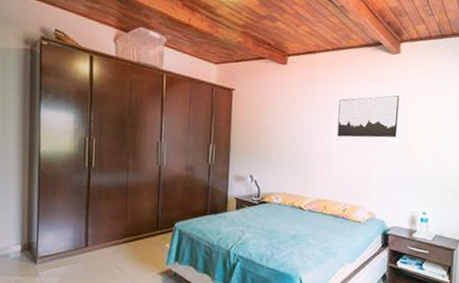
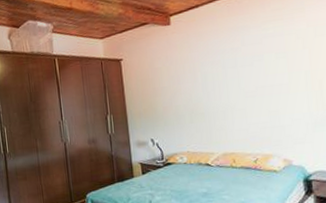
wall art: present [337,95,400,138] -> none [232,31,303,86]

